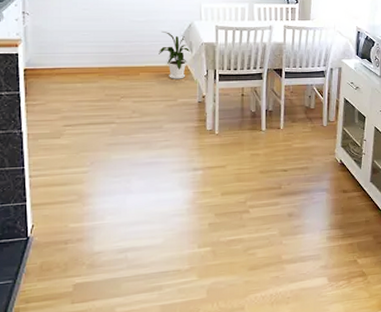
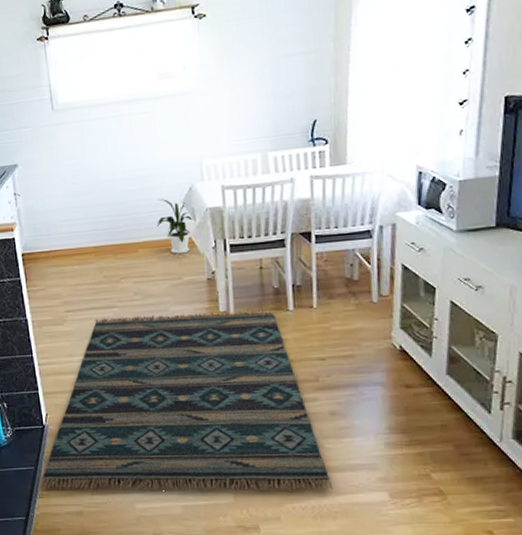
rug: none [16,129,287,303] -> present [39,310,333,493]

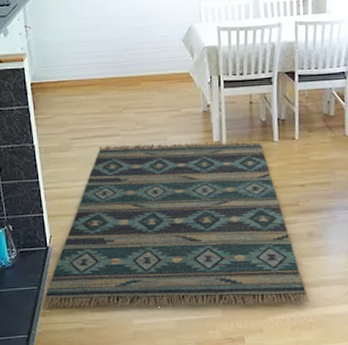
house plant: present [157,199,192,254] -> none [158,37,191,88]

